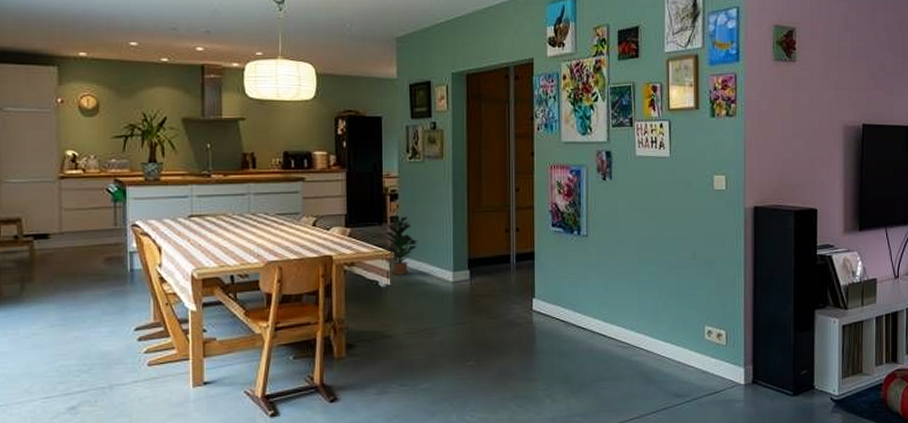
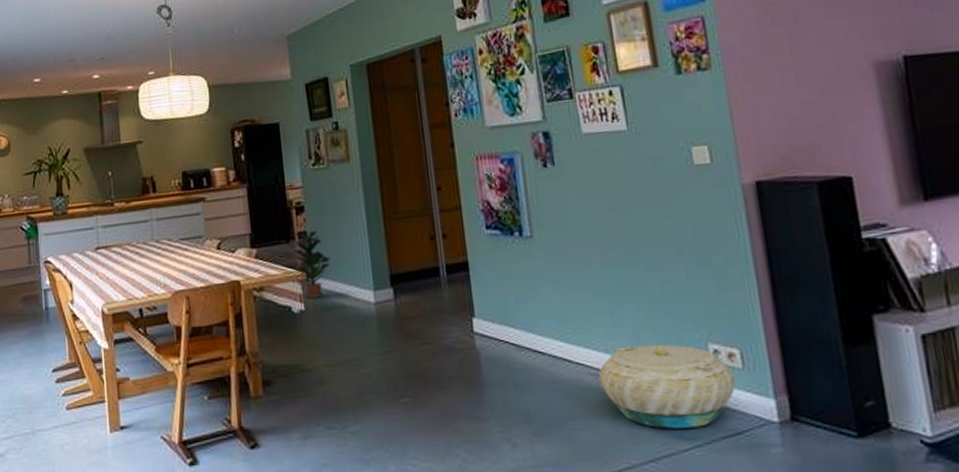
basket: none [624,325,720,389] -> present [598,344,737,429]

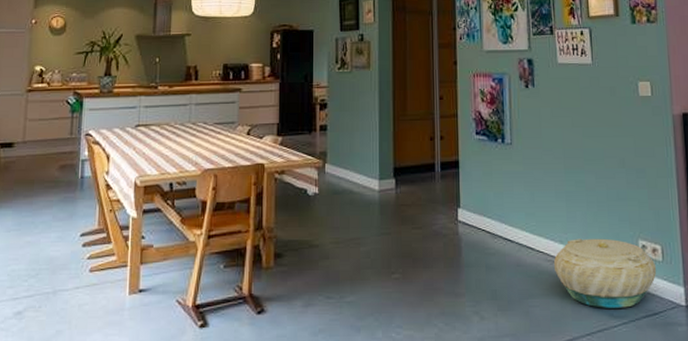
potted plant: present [293,230,331,299] -> none [313,125,346,183]

